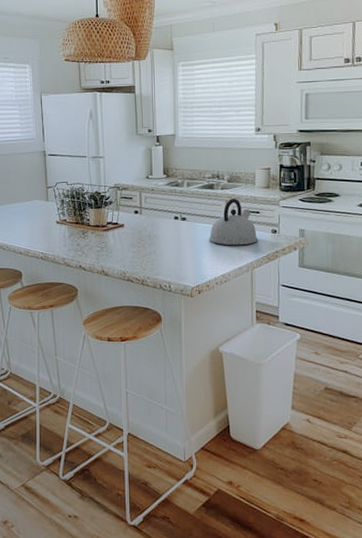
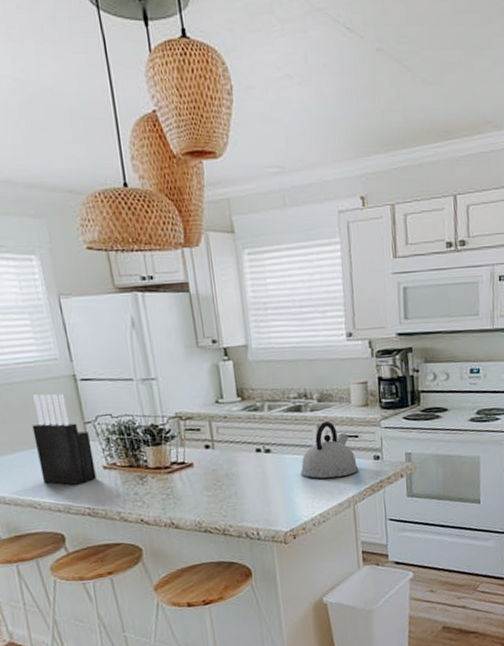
knife block: none [10,164,51,234] -> present [32,394,97,486]

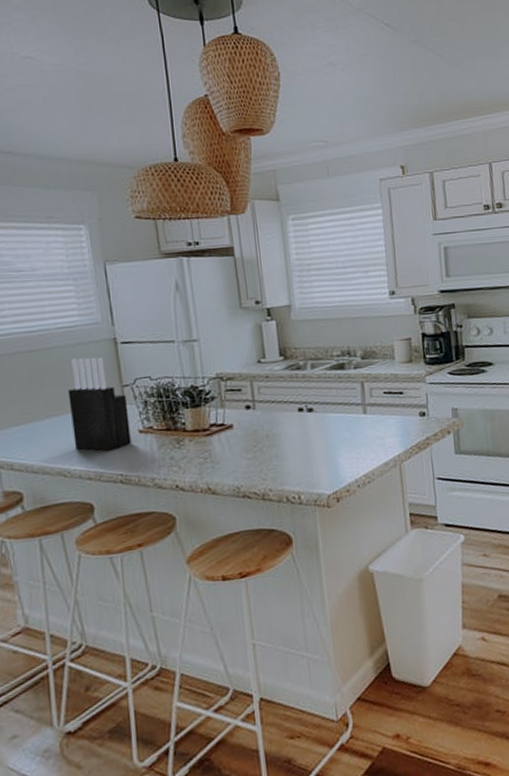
kettle: present [300,421,359,479] -> none [344,378,405,437]

